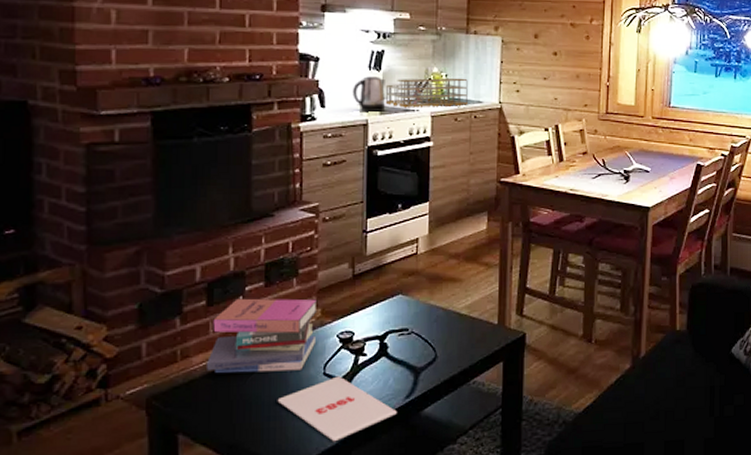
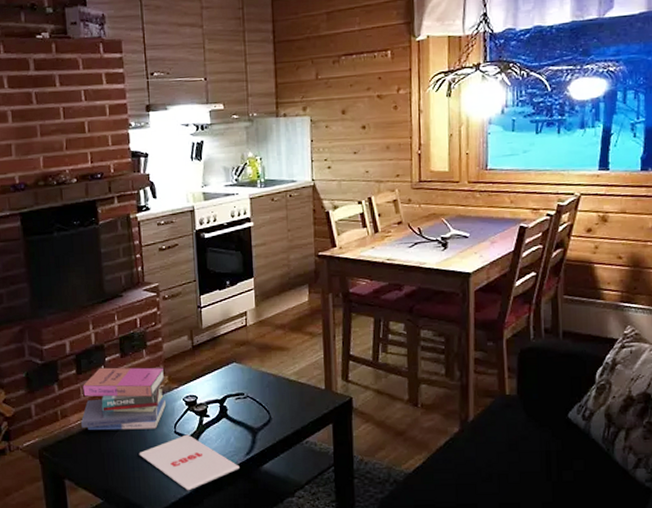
kettle: present [353,76,386,113] -> none [179,166,209,200]
dish rack: present [385,77,469,109] -> none [206,160,284,194]

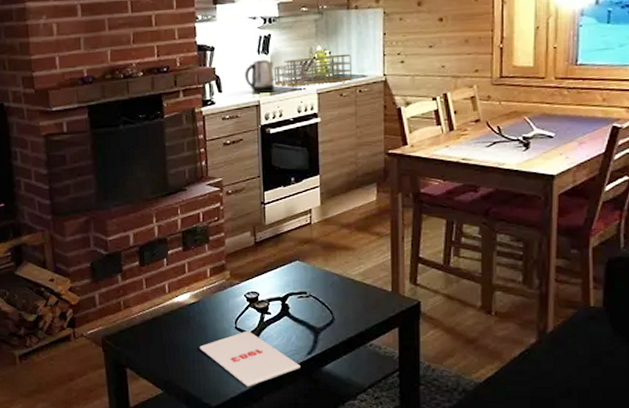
books: present [80,367,166,431] -> none [142,260,227,324]
kettle: none [179,166,209,200] -> present [245,60,275,94]
dish rack: none [206,160,284,194] -> present [273,53,353,89]

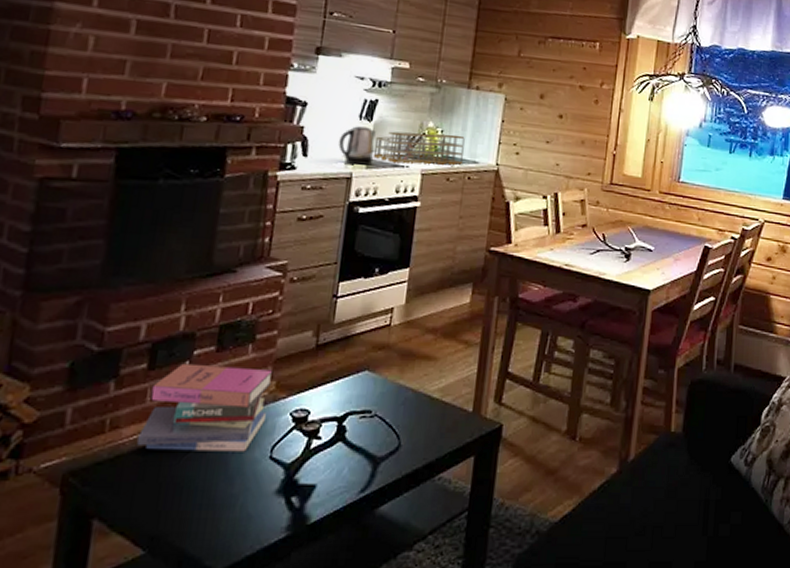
books: none [142,260,227,324] -> present [136,363,273,452]
magazine: present [199,330,300,387] -> none [212,461,349,540]

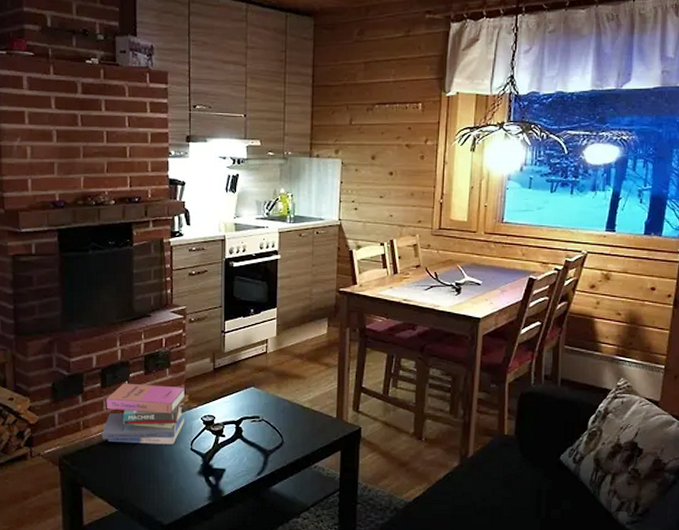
kettle: present [338,126,376,166] -> none [212,197,240,230]
dish rack: present [373,131,465,166] -> none [239,197,312,226]

